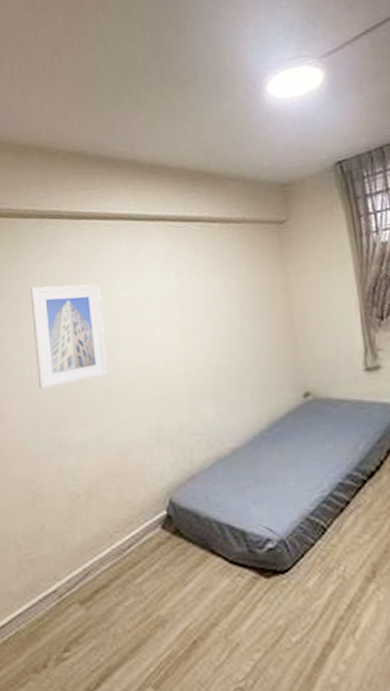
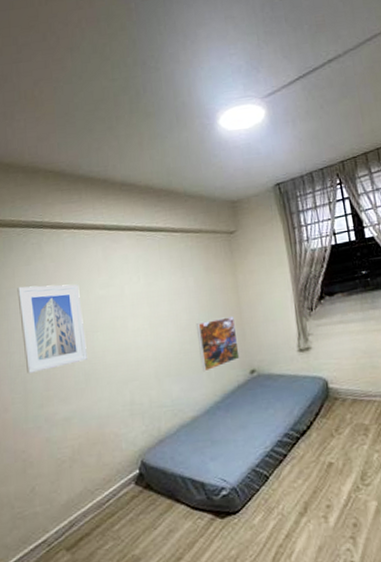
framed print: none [236,325,291,393] -> present [195,316,240,372]

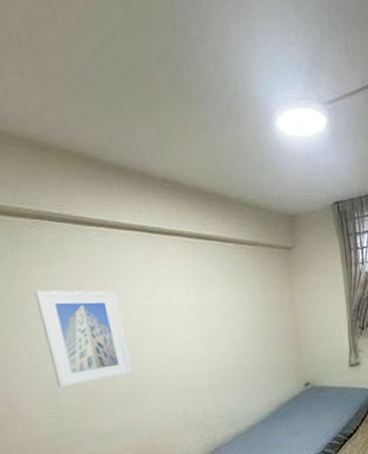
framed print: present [195,316,240,372] -> none [251,333,295,385]

